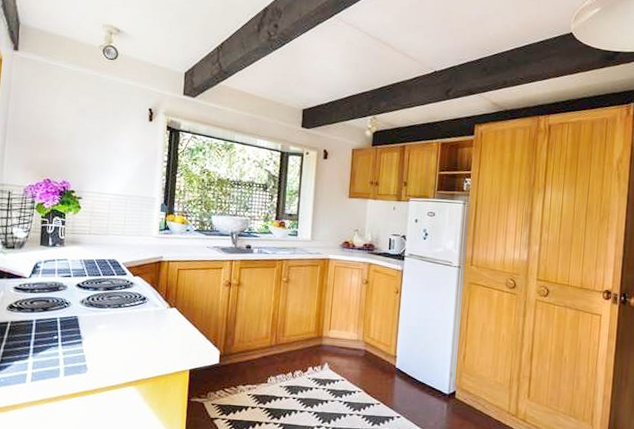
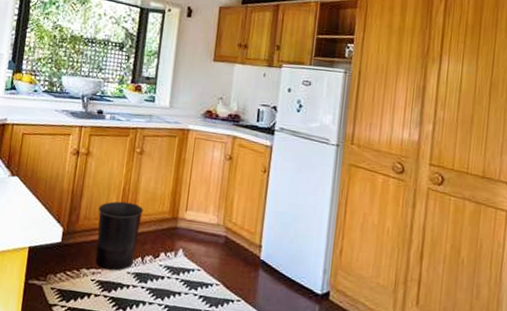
waste bin: none [250,325,291,385] -> present [95,201,143,271]

